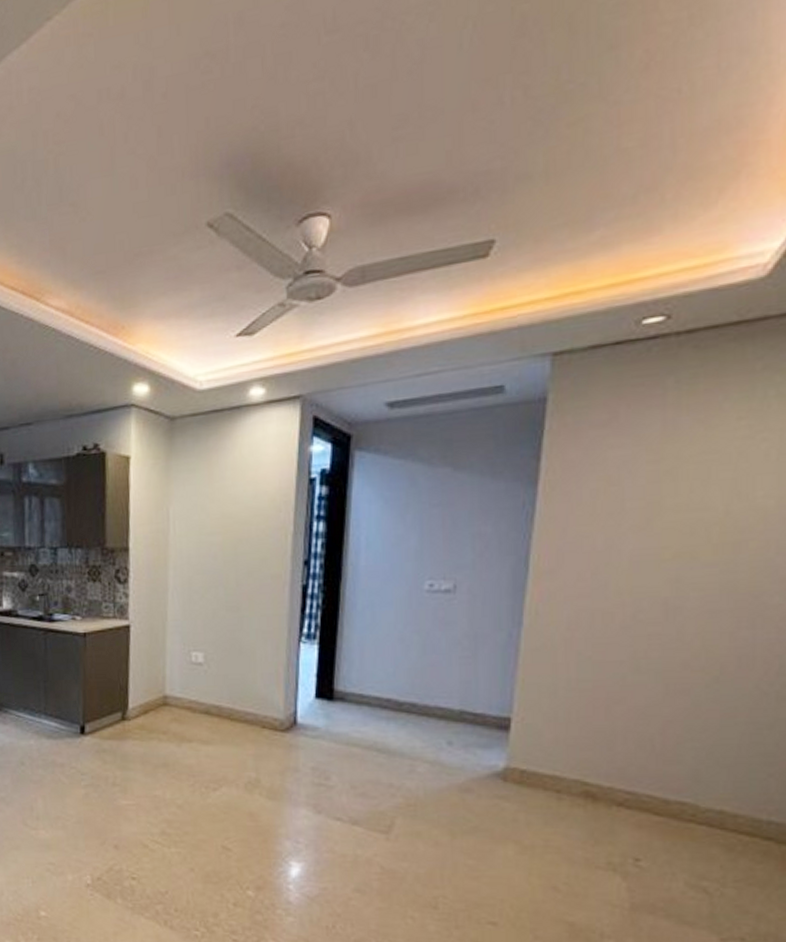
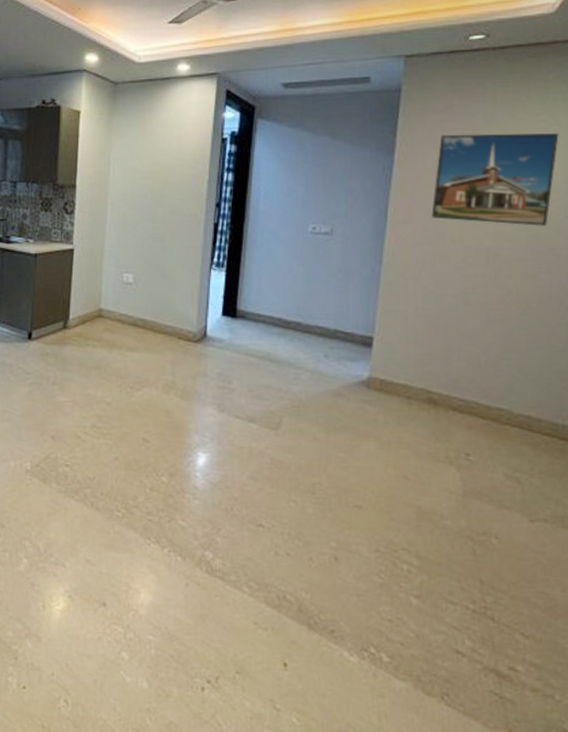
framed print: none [589,442,770,568] -> present [431,133,559,226]

